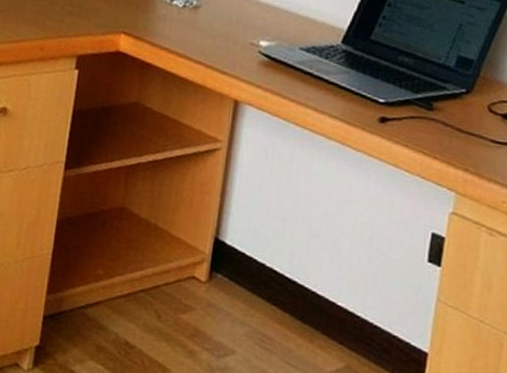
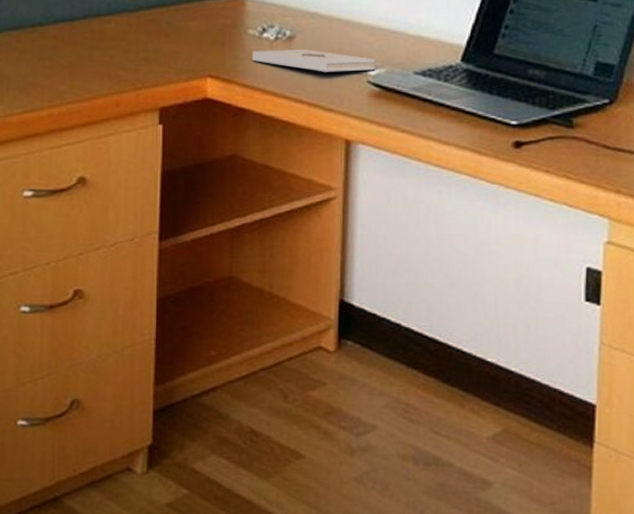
notepad: none [162,15,268,43] -> present [252,49,376,72]

